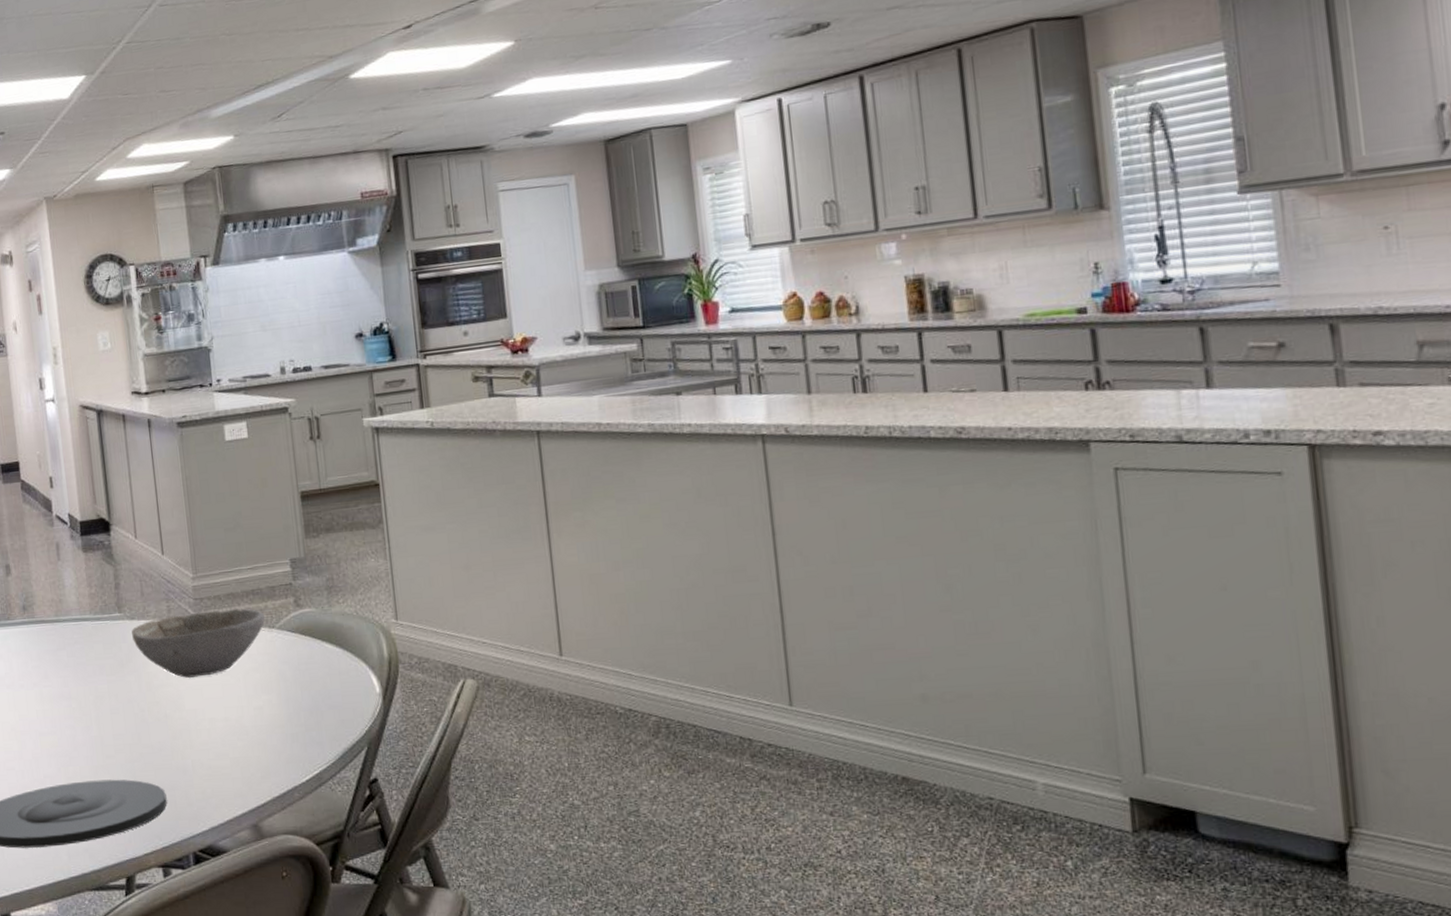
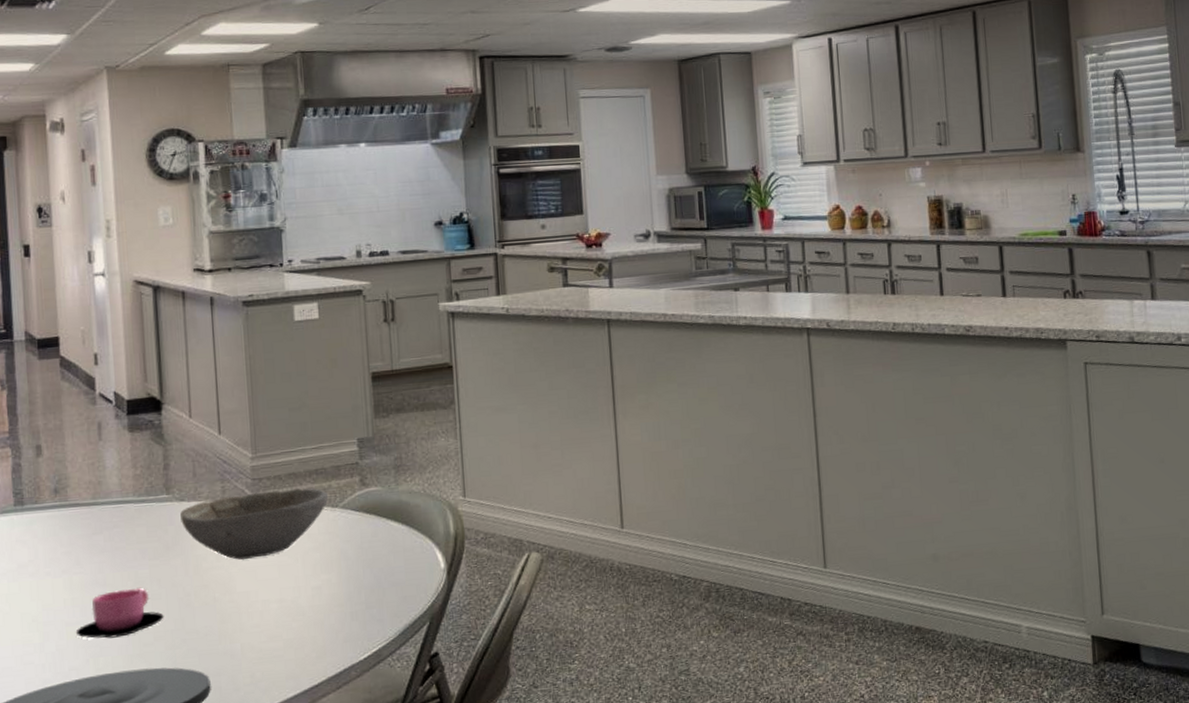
cup: none [47,701,123,749] -> present [75,587,164,639]

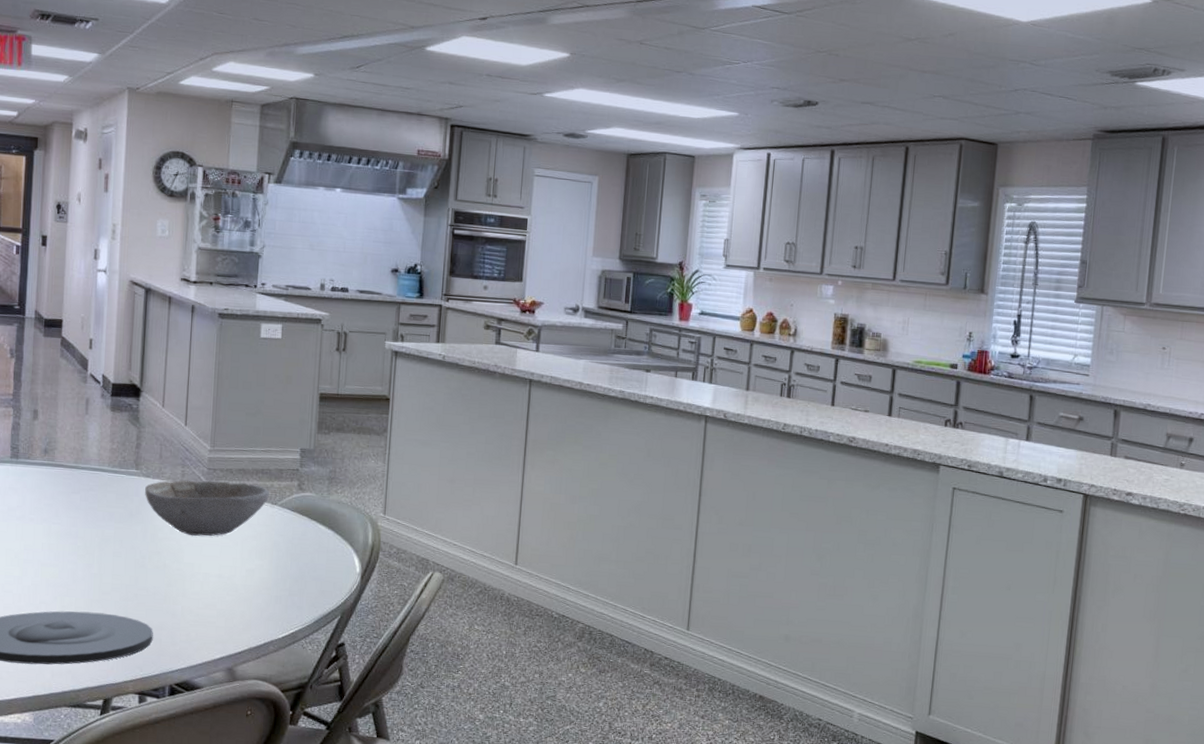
cup: present [75,587,164,639] -> none [48,543,122,583]

